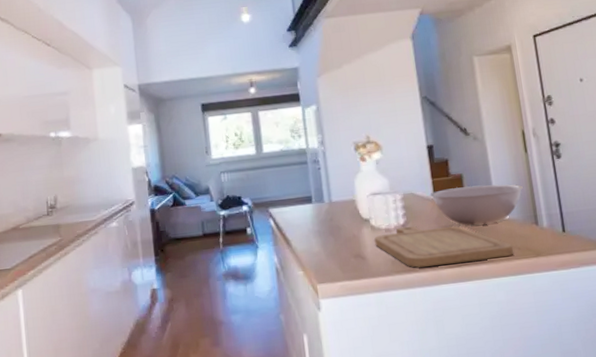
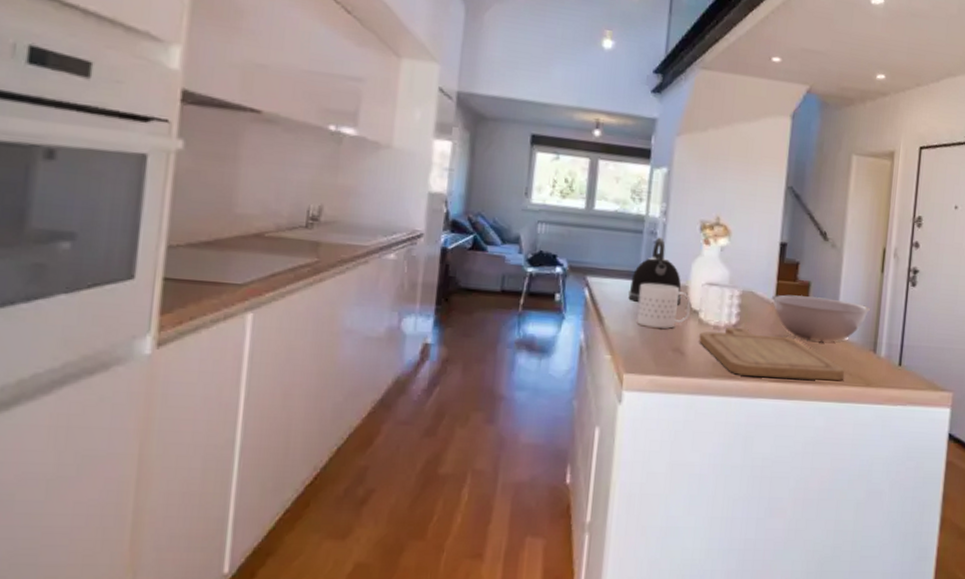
kettle: none [306,163,352,222] -> present [628,237,682,305]
mug: none [315,202,362,242] -> present [637,283,691,329]

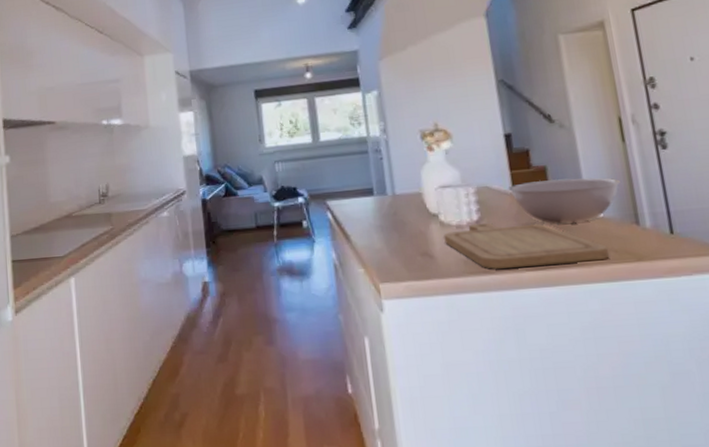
kettle: present [628,237,682,305] -> none [367,153,419,216]
mug: present [637,283,691,329] -> none [376,195,430,238]

